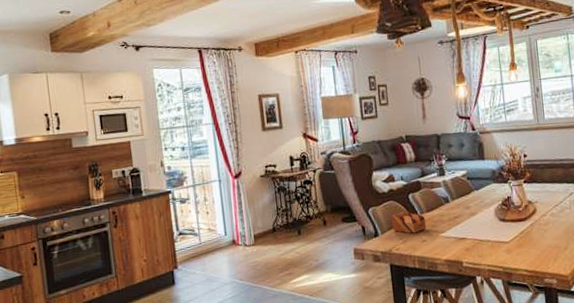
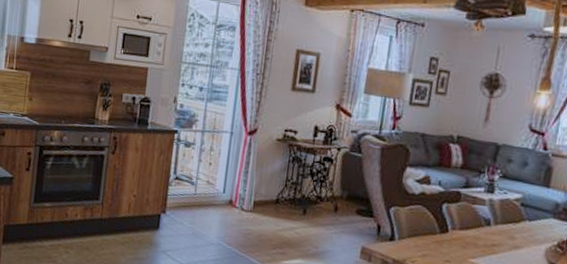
wooden bowl: present [391,211,427,234] -> none [413,220,456,250]

